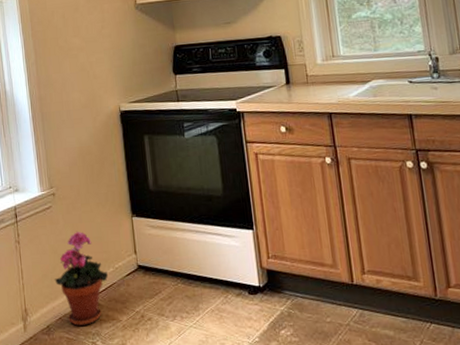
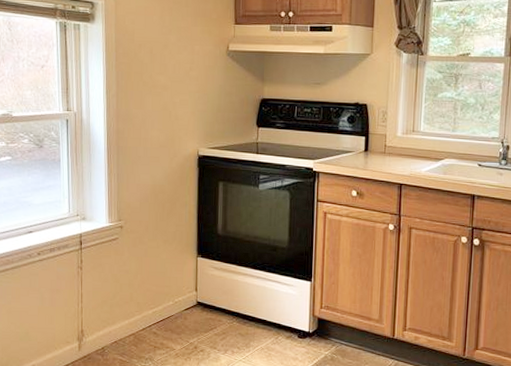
potted plant: present [54,231,108,326] -> none [113,264,167,351]

